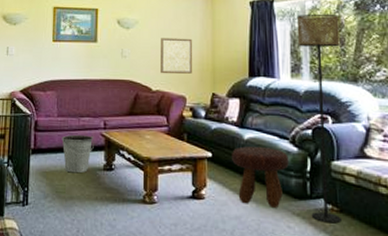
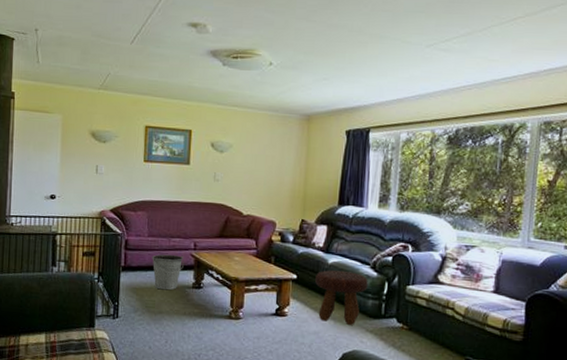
wall art: present [161,38,192,74] -> none [252,163,286,200]
floor lamp: present [297,13,341,224] -> none [383,146,431,340]

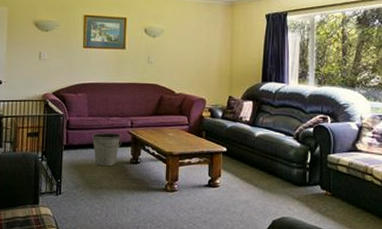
footstool: present [315,270,368,325] -> none [244,142,292,193]

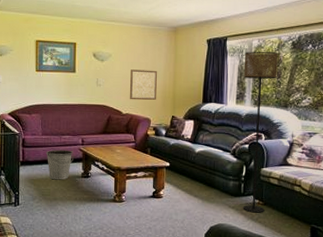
wall art: none [183,46,213,79] -> present [130,69,157,100]
floor lamp: none [306,26,343,206] -> present [243,51,278,213]

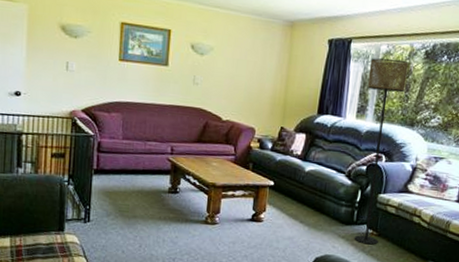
bucket: present [46,149,74,180] -> none [126,157,160,195]
wall art: present [130,69,157,100] -> none [232,68,267,107]

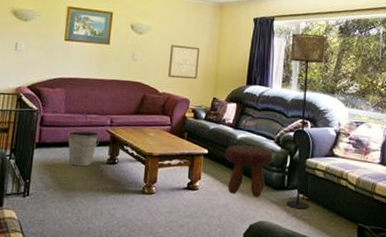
bucket: none [126,157,160,195] -> present [67,130,100,167]
wall art: none [232,68,267,107] -> present [168,45,200,79]
footstool: none [292,177,343,231] -> present [225,145,273,197]

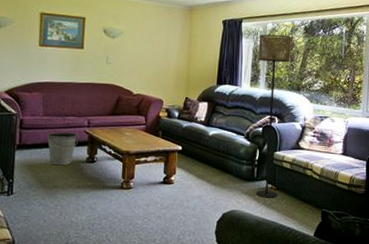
wall art: present [168,45,200,79] -> none [142,48,171,80]
footstool: present [225,145,273,197] -> none [198,141,243,188]

